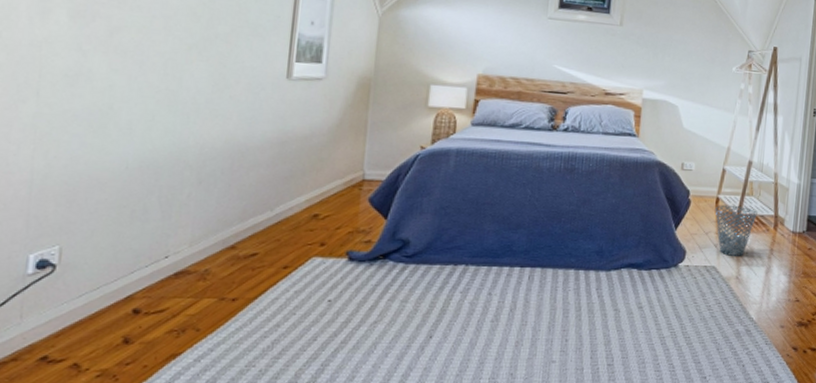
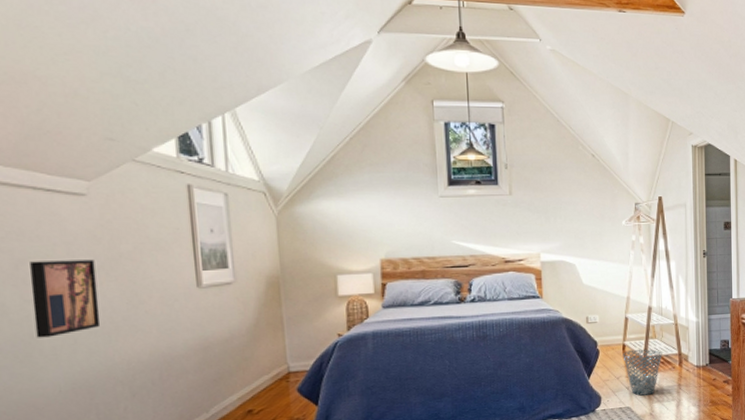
wall art: none [115,31,190,111] -> present [30,259,101,338]

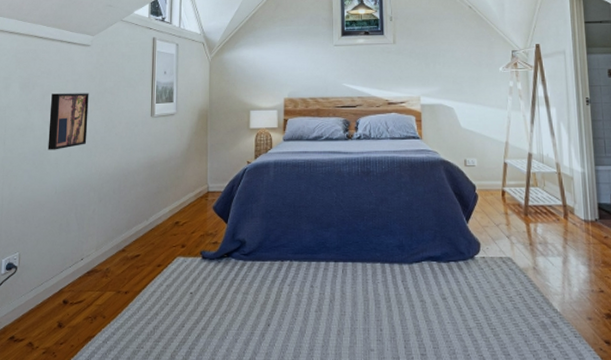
waste basket: present [622,349,662,396] -> none [502,197,545,247]

